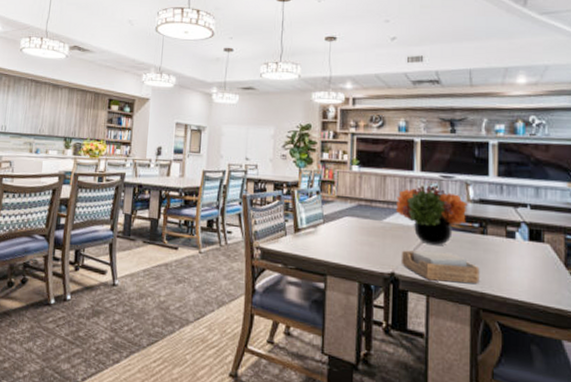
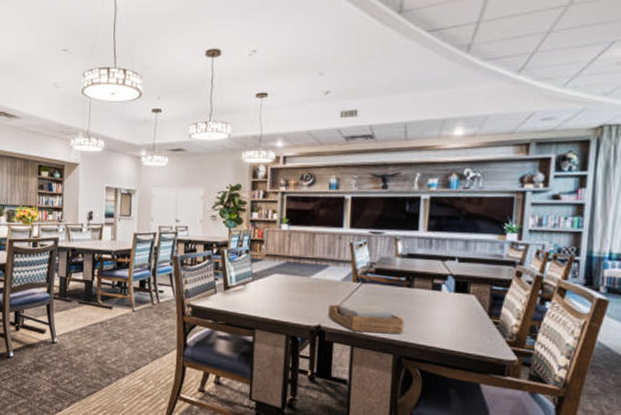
flower arrangement: present [396,185,468,246] -> none [324,241,396,300]

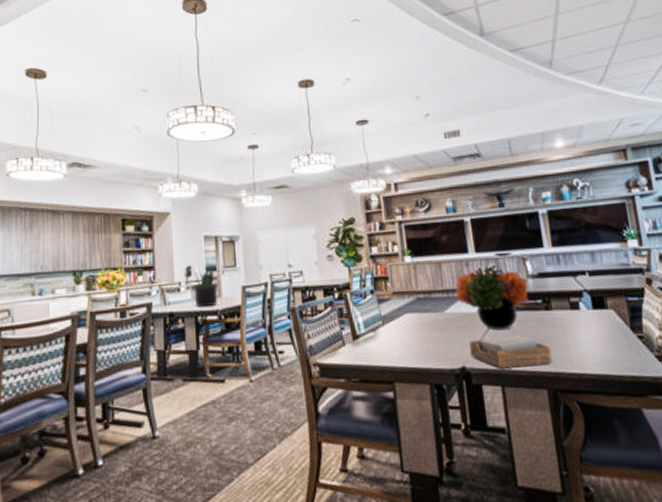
planter: none [93,214,114,246] -> present [192,268,218,307]
flower arrangement: none [324,241,396,300] -> present [455,266,529,331]

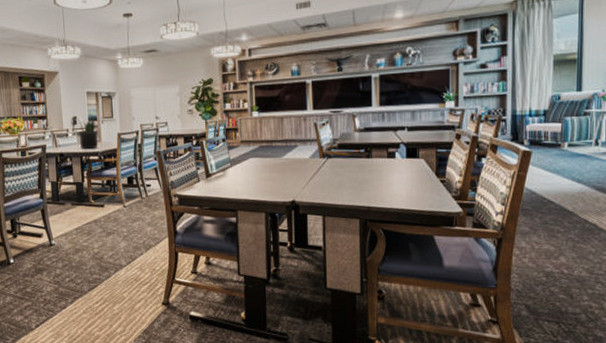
flower arrangement: present [455,266,529,331] -> none [293,121,355,173]
napkin holder: present [468,335,552,369] -> none [299,177,366,203]

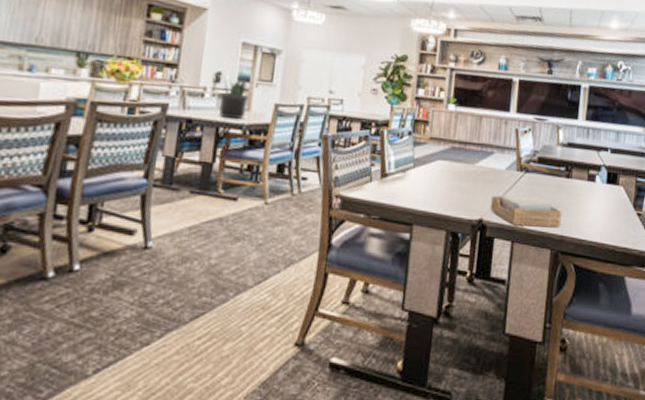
napkin holder: none [299,177,366,203] -> present [489,195,562,228]

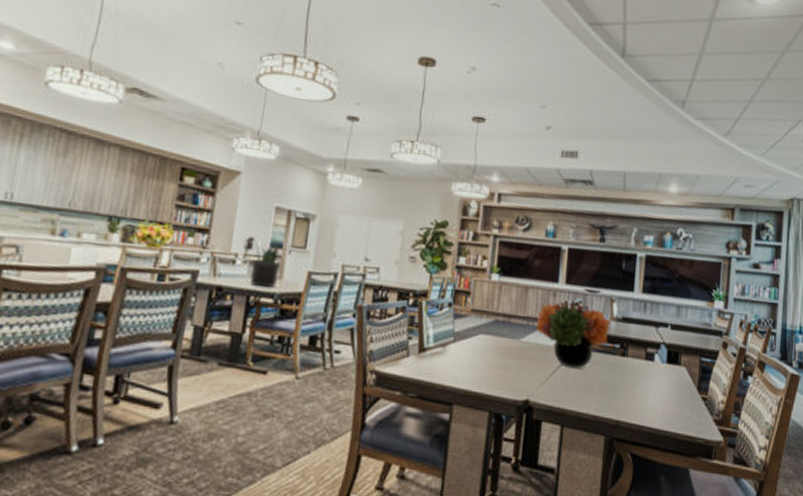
flower arrangement: none [489,127,557,191] -> present [536,300,611,369]
napkin holder: present [489,195,562,228] -> none [536,374,617,411]

